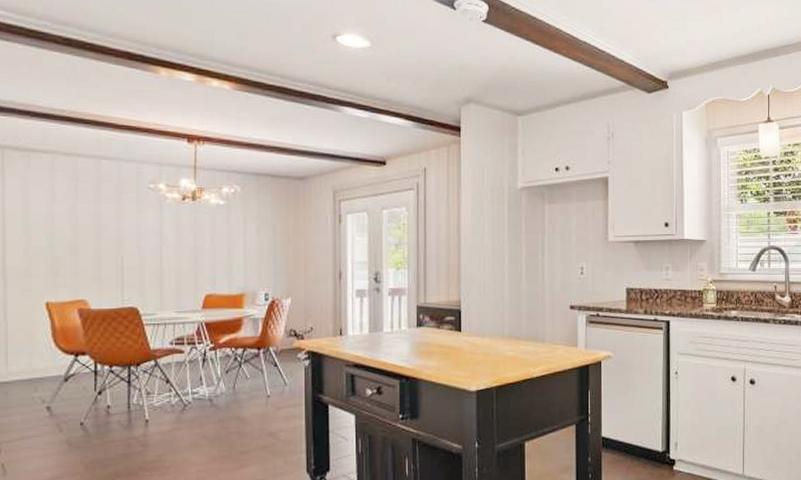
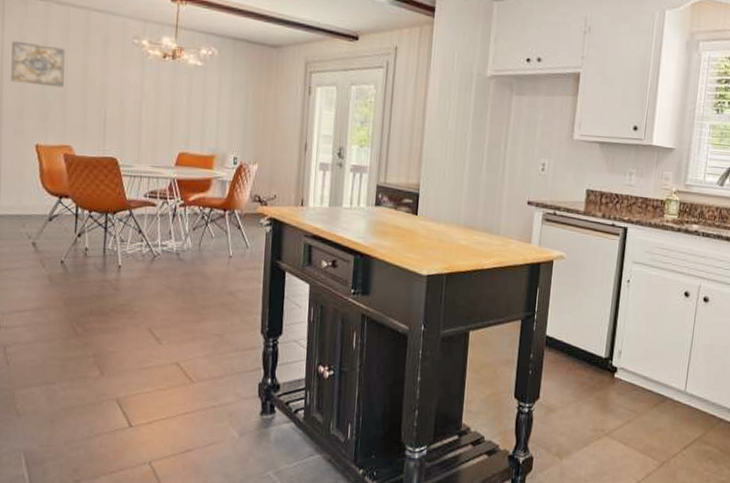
wall art: none [13,197,74,241] -> present [10,40,65,88]

